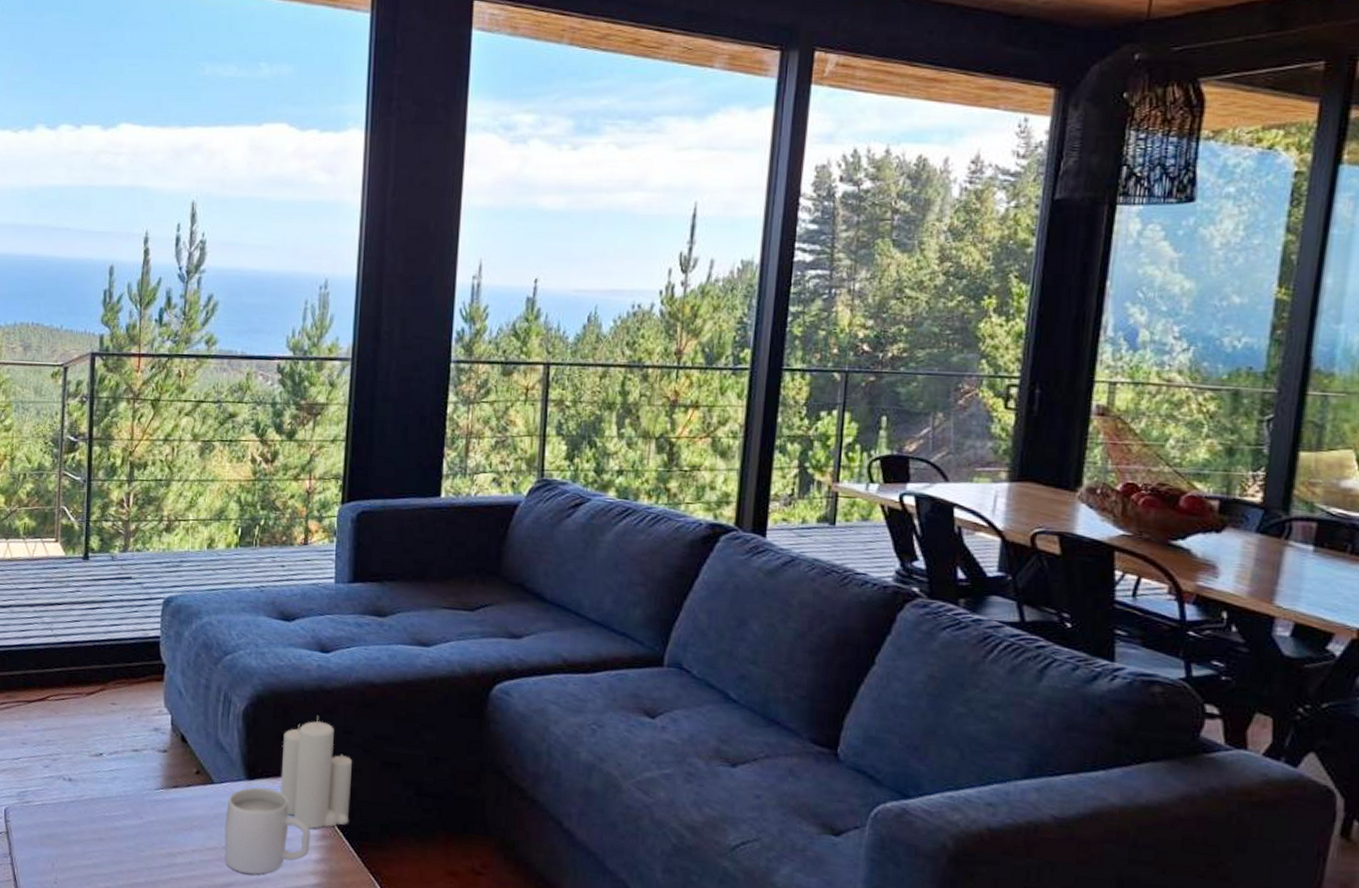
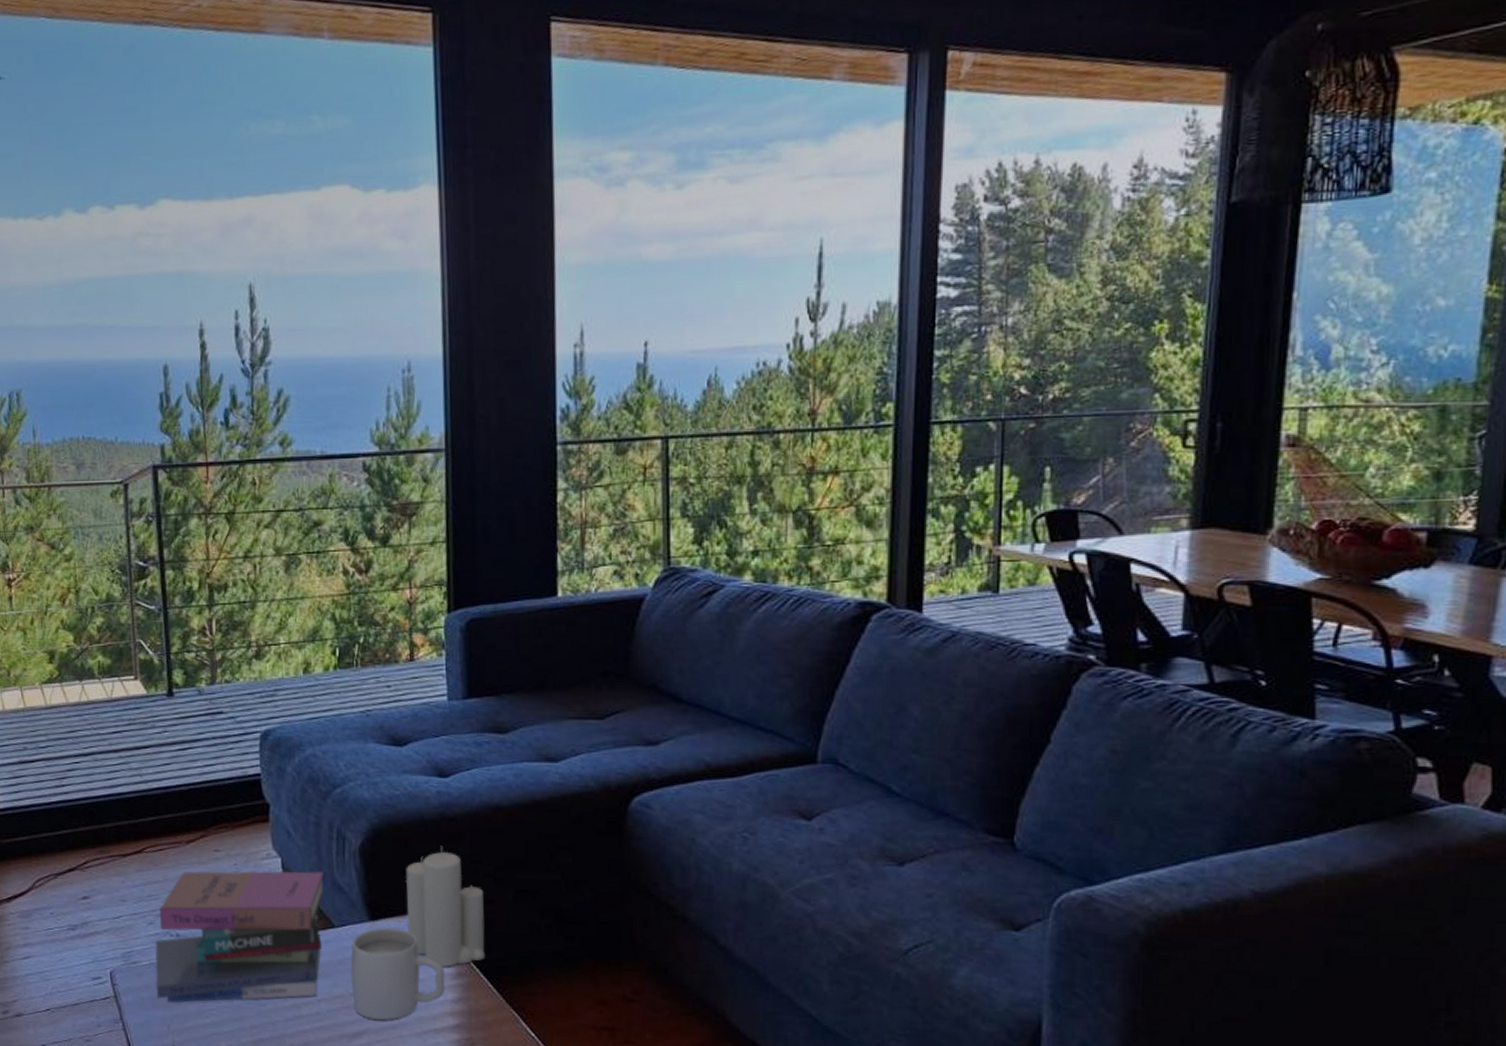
books: none [45,720,210,848] -> present [155,870,325,1003]

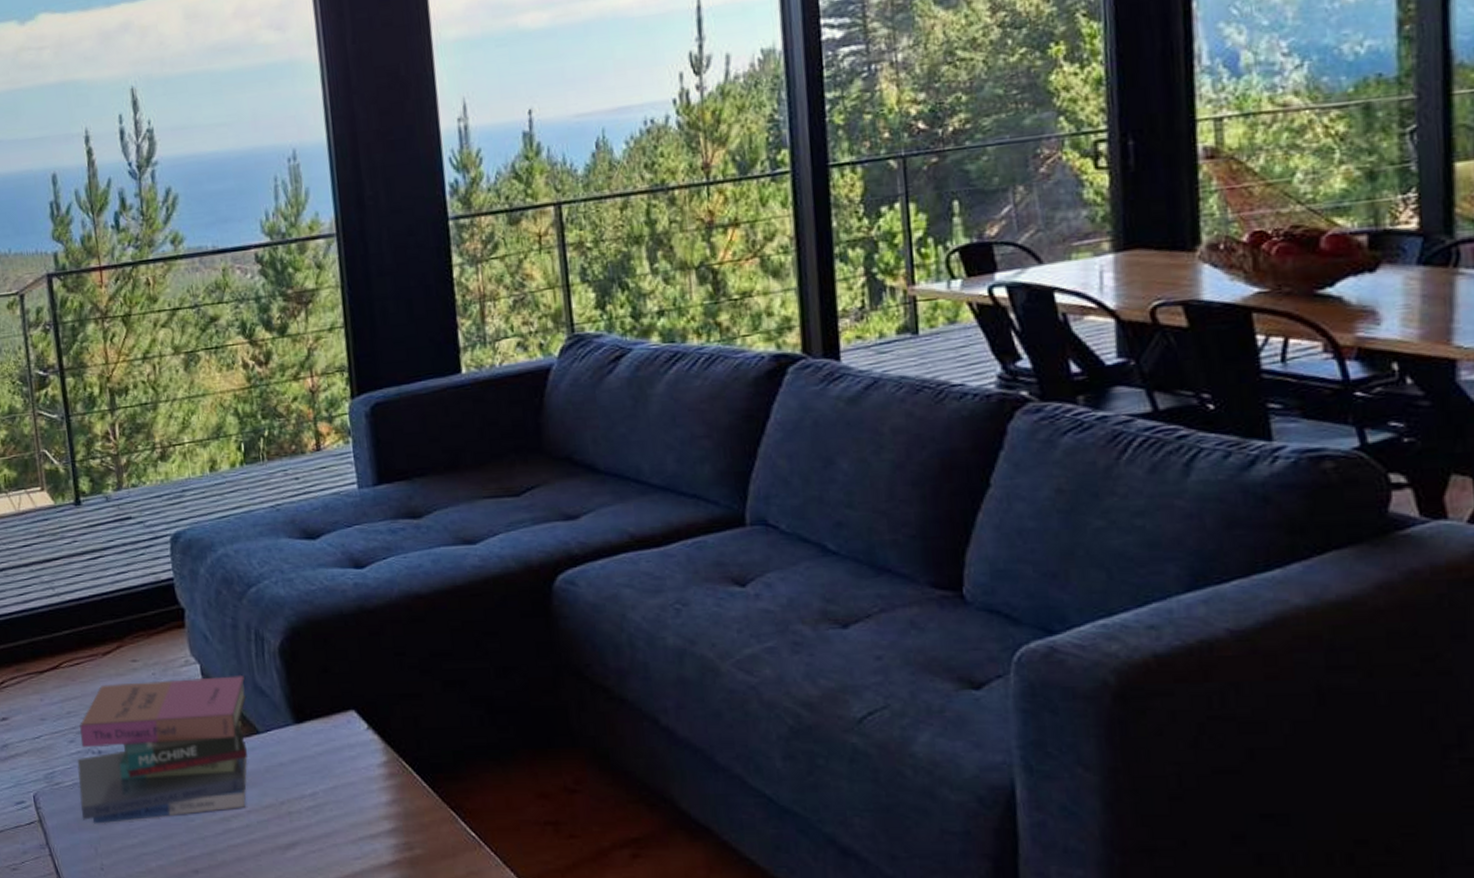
mug: present [350,928,446,1020] -> none [278,730,379,828]
candle: present [405,845,486,967] -> none [328,640,418,768]

